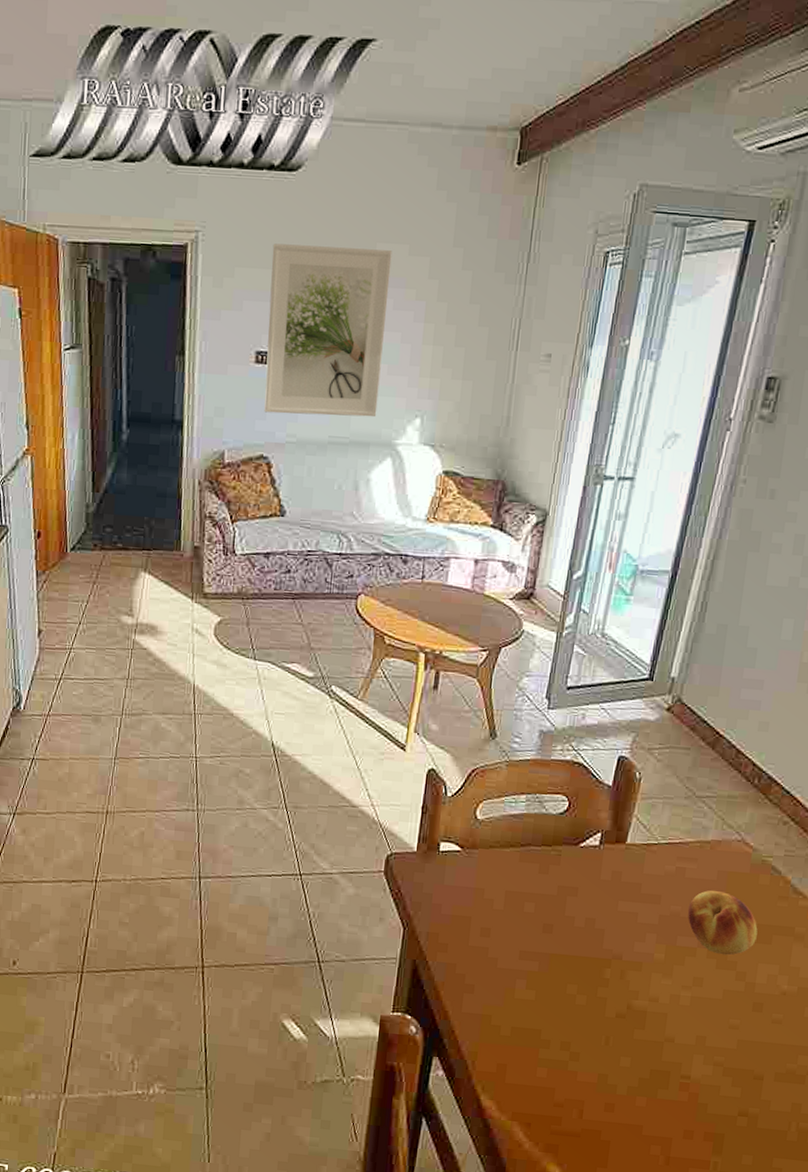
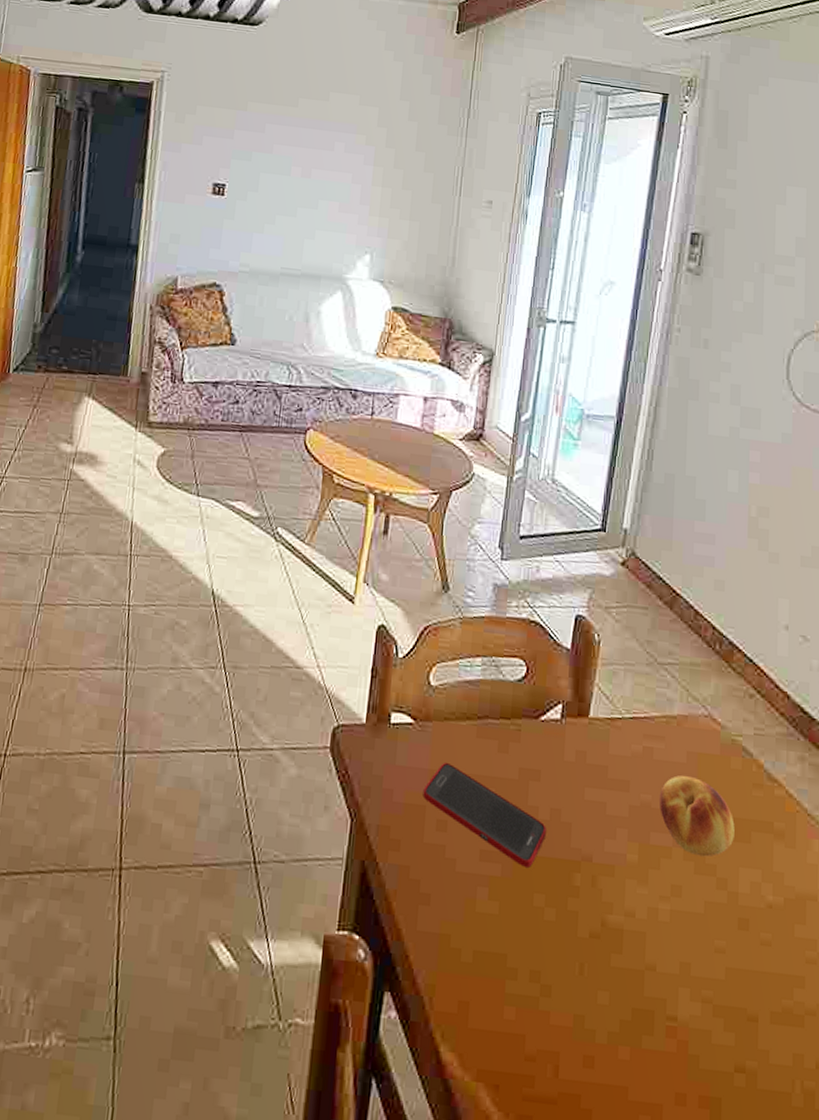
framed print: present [264,243,392,417] -> none [219,87,344,252]
cell phone: none [468,881,581,964] -> present [423,762,546,867]

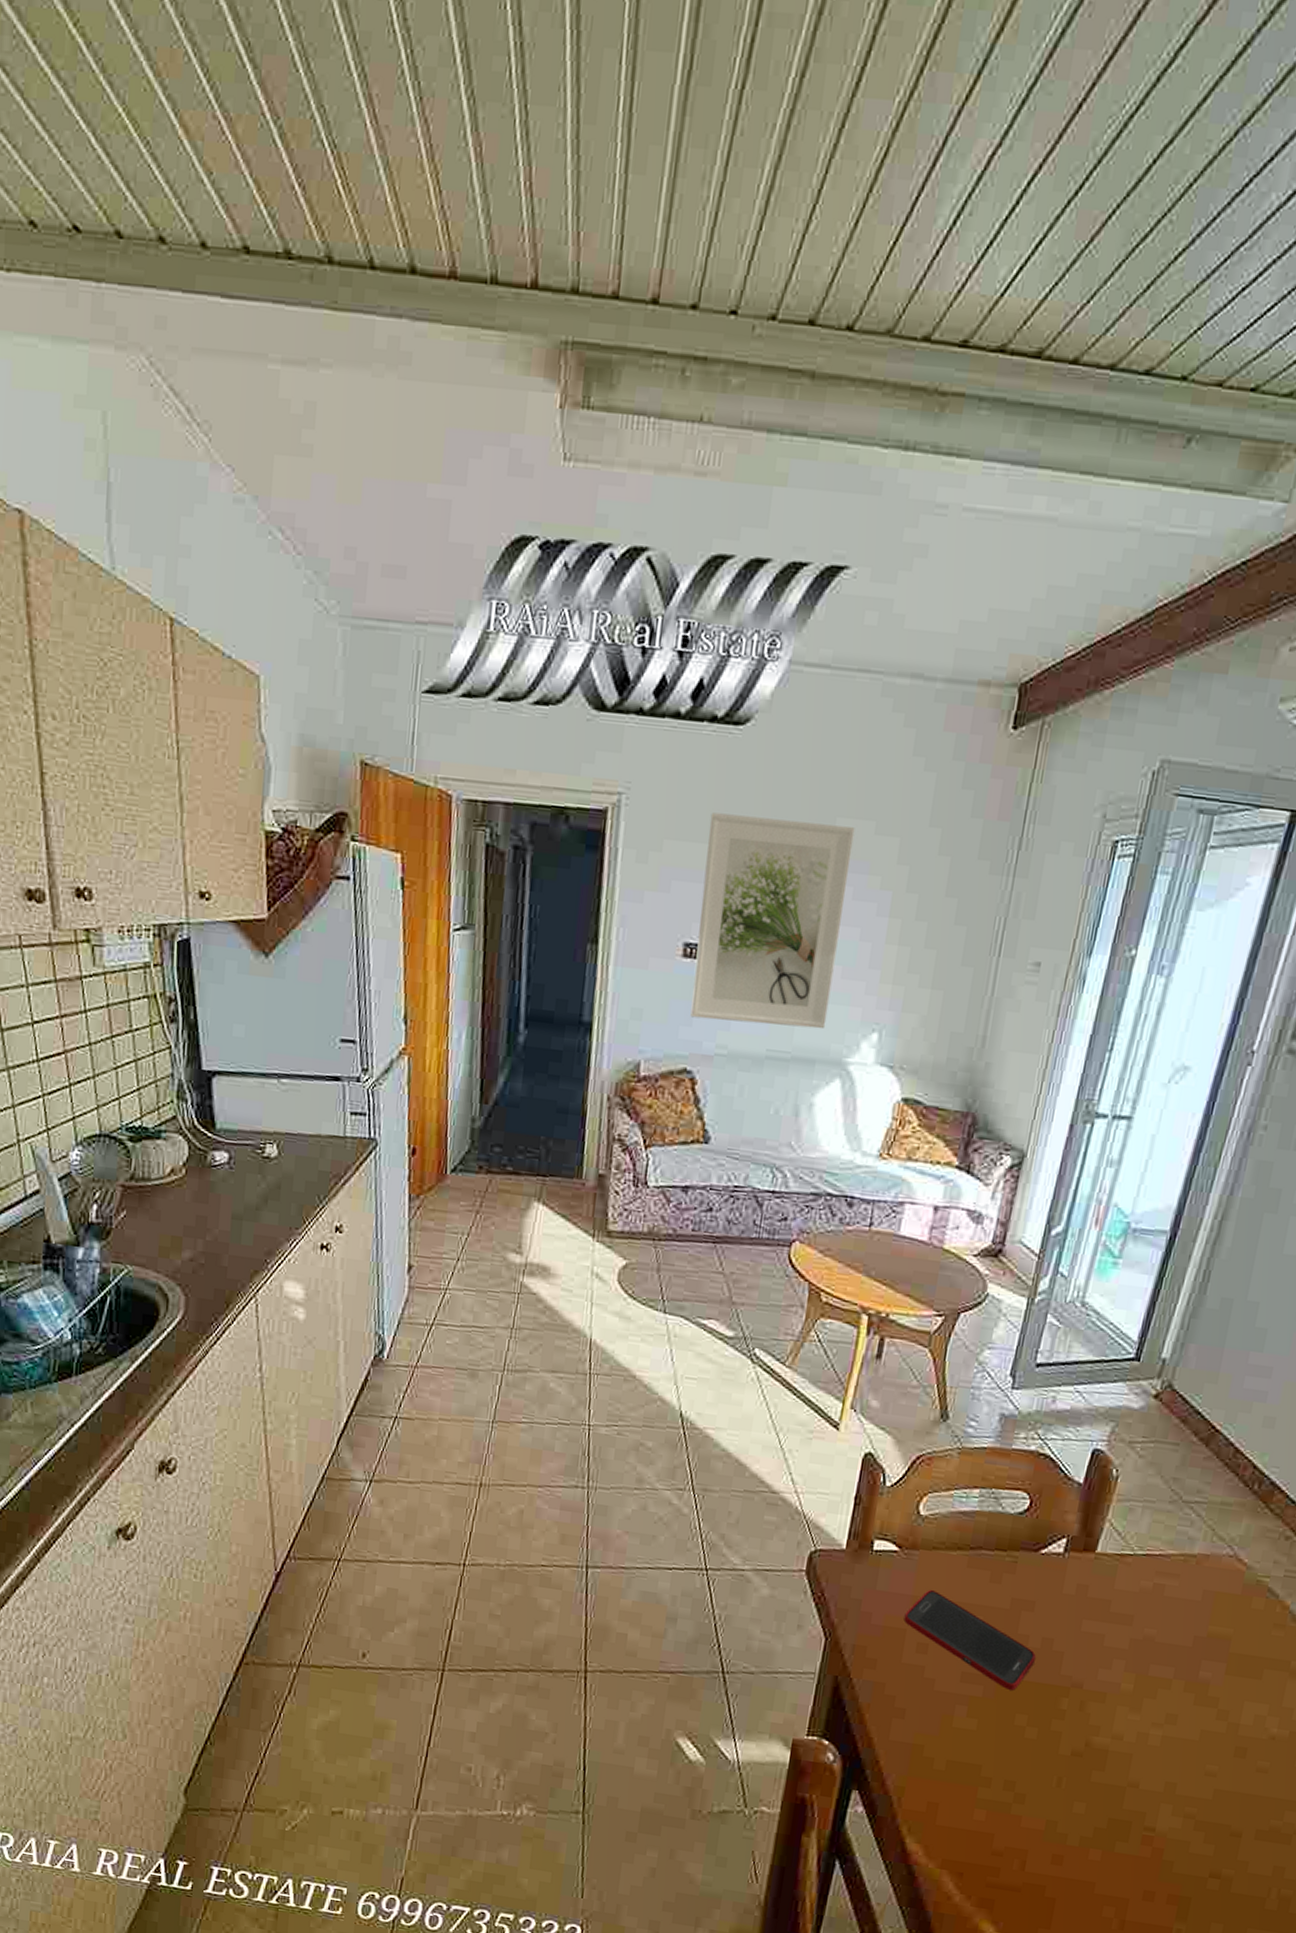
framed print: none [219,87,344,252] -> present [690,812,855,1029]
fruit: present [659,775,735,857] -> none [1163,1612,1247,1690]

